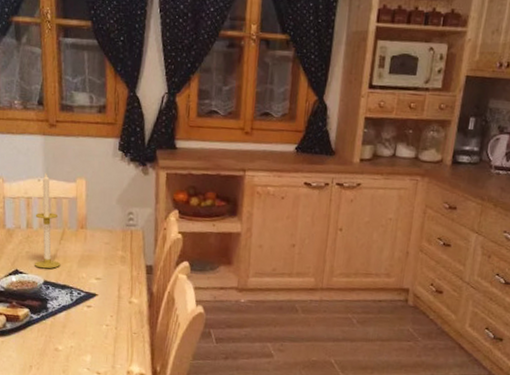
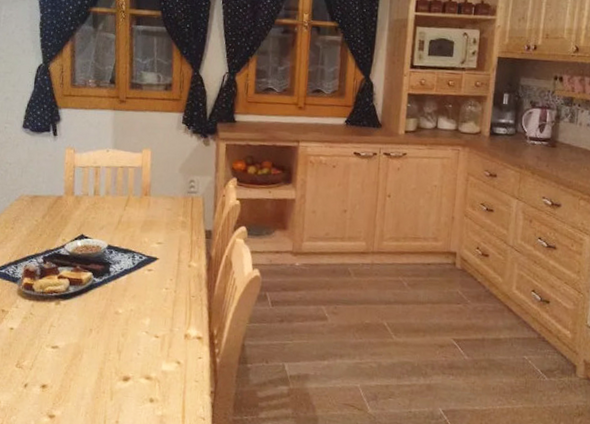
candle: present [35,172,61,269] -> none [100,143,125,234]

